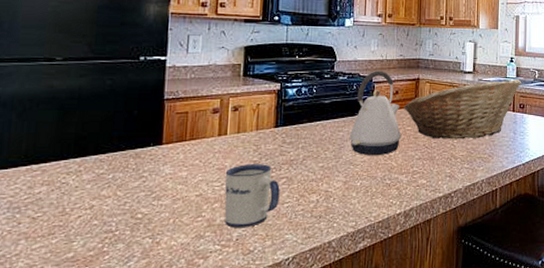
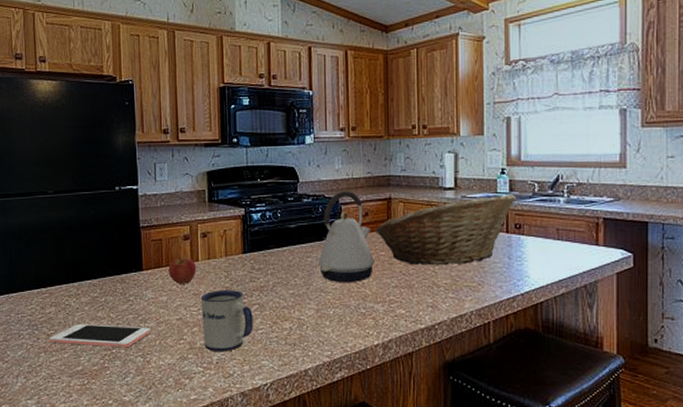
cell phone: none [33,204,164,229] -> present [49,324,150,348]
apple: none [191,131,224,158] -> present [168,257,197,284]

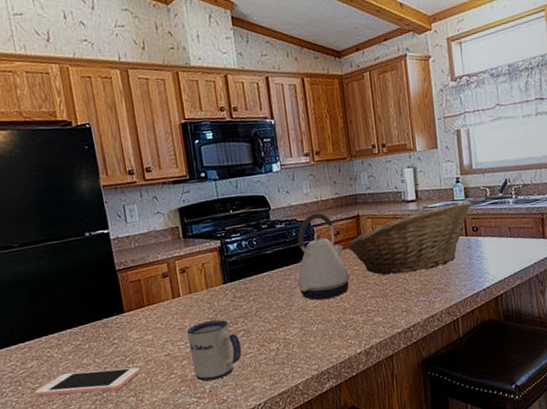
apple: present [168,257,197,284] -> none [150,295,180,321]

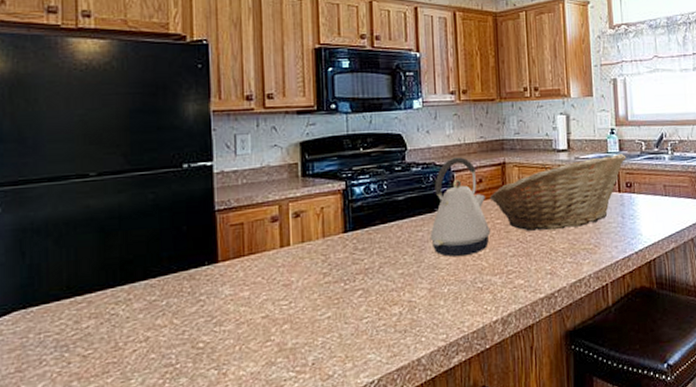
cell phone: present [34,367,140,396] -> none [85,331,228,366]
mug: present [186,319,242,381] -> none [292,275,357,351]

